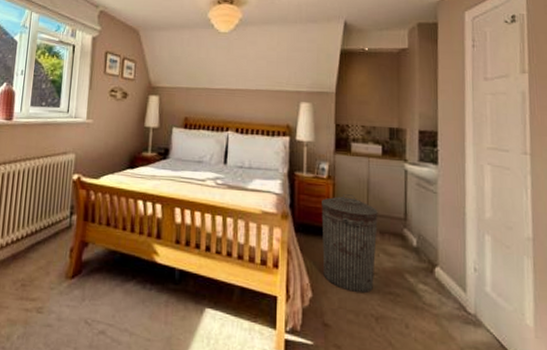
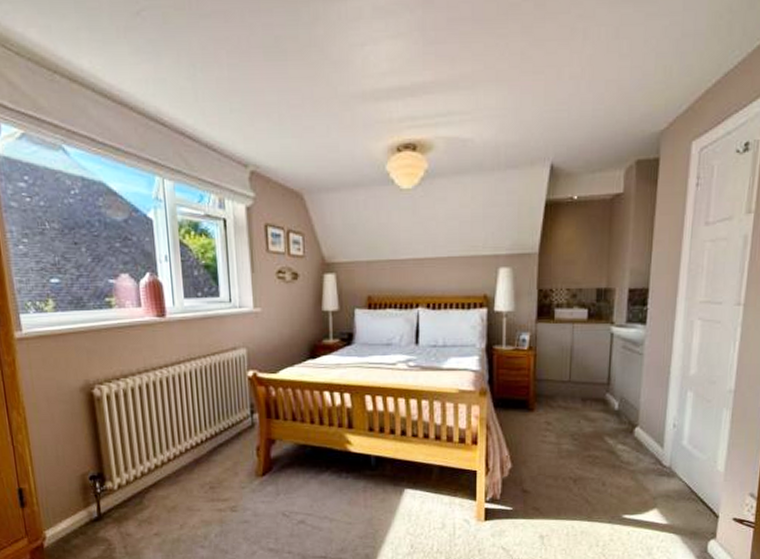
trash can: present [321,194,378,294] -> none [521,364,581,460]

